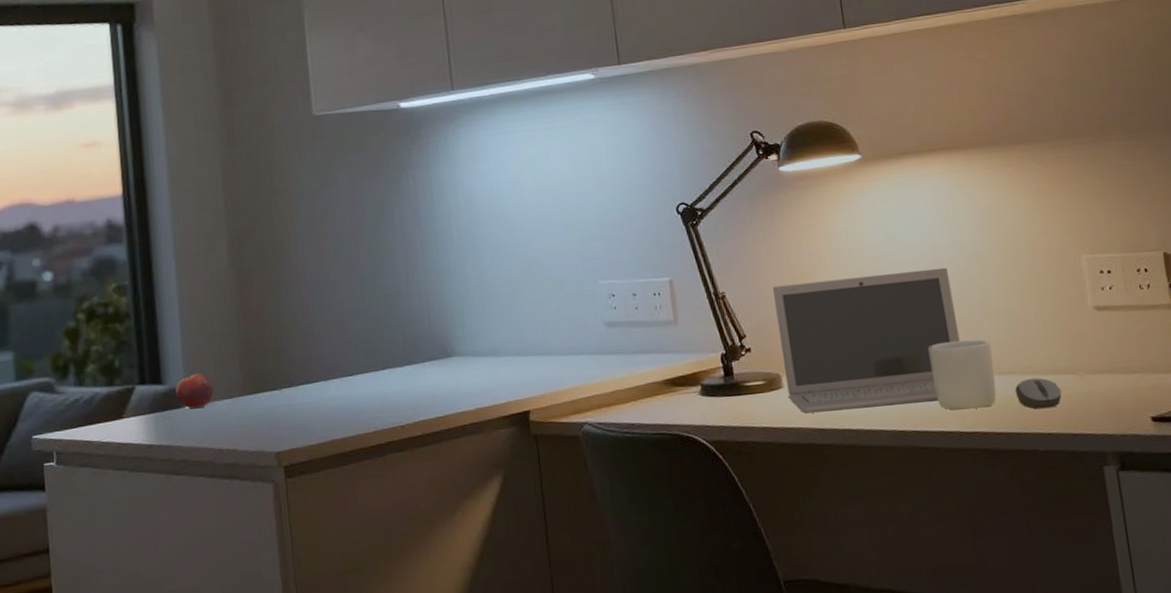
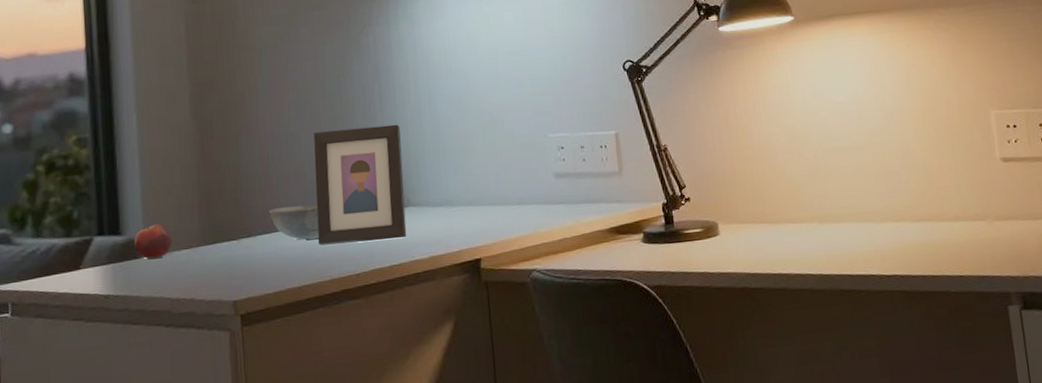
bowl: none [309,354,363,390] -> present [268,204,320,240]
picture frame: none [354,271,453,396] -> present [313,124,407,246]
laptop: present [772,267,960,414] -> none [710,122,881,259]
mug: present [928,339,997,410] -> none [852,189,914,255]
computer mouse: present [1015,377,1062,409] -> none [930,224,972,254]

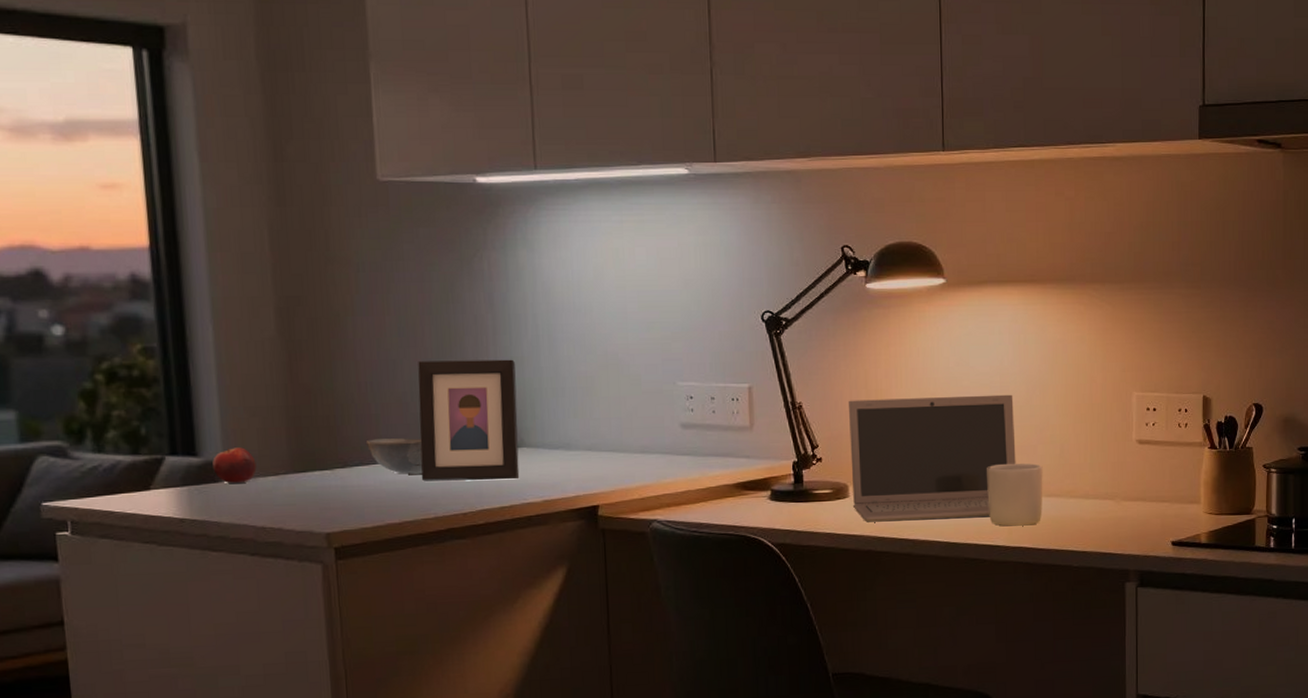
laptop: none [710,122,881,259] -> present [848,394,1016,522]
mug: none [852,189,914,255] -> present [987,463,1043,526]

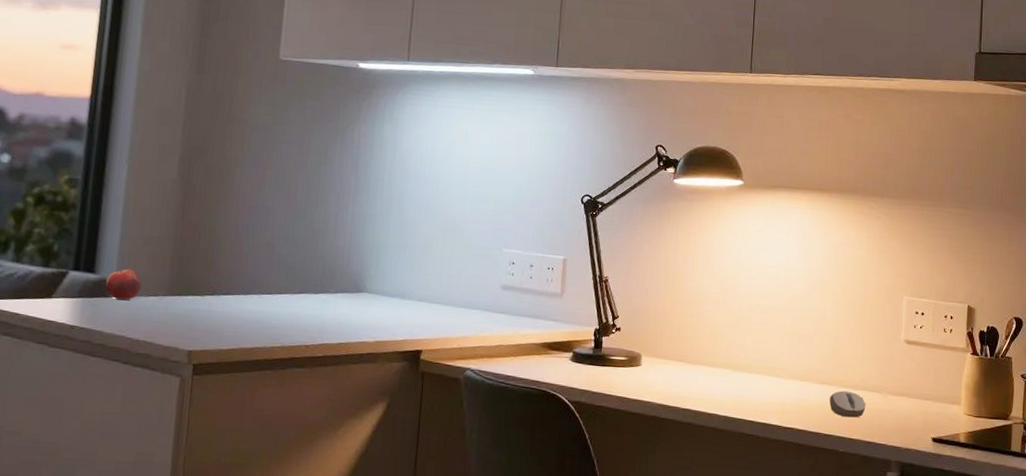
bowl: present [365,438,423,474] -> none [234,273,281,307]
picture frame: present [418,359,520,482] -> none [275,211,368,320]
laptop: present [848,394,1016,522] -> none [643,279,796,396]
mug: present [987,463,1043,526] -> none [765,349,818,409]
computer mouse: none [1059,501,1099,530] -> present [830,390,866,418]

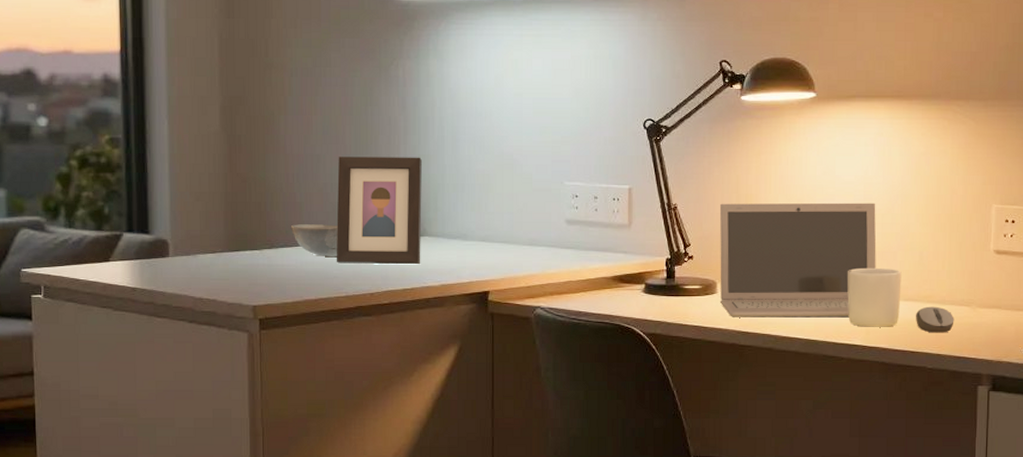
fruit: present [106,269,142,300] -> none [162,227,198,258]
bowl: none [234,273,281,307] -> present [290,224,338,256]
picture frame: none [275,211,368,320] -> present [336,157,422,265]
laptop: none [643,279,796,396] -> present [719,202,877,318]
mug: none [765,349,818,409] -> present [847,267,902,327]

